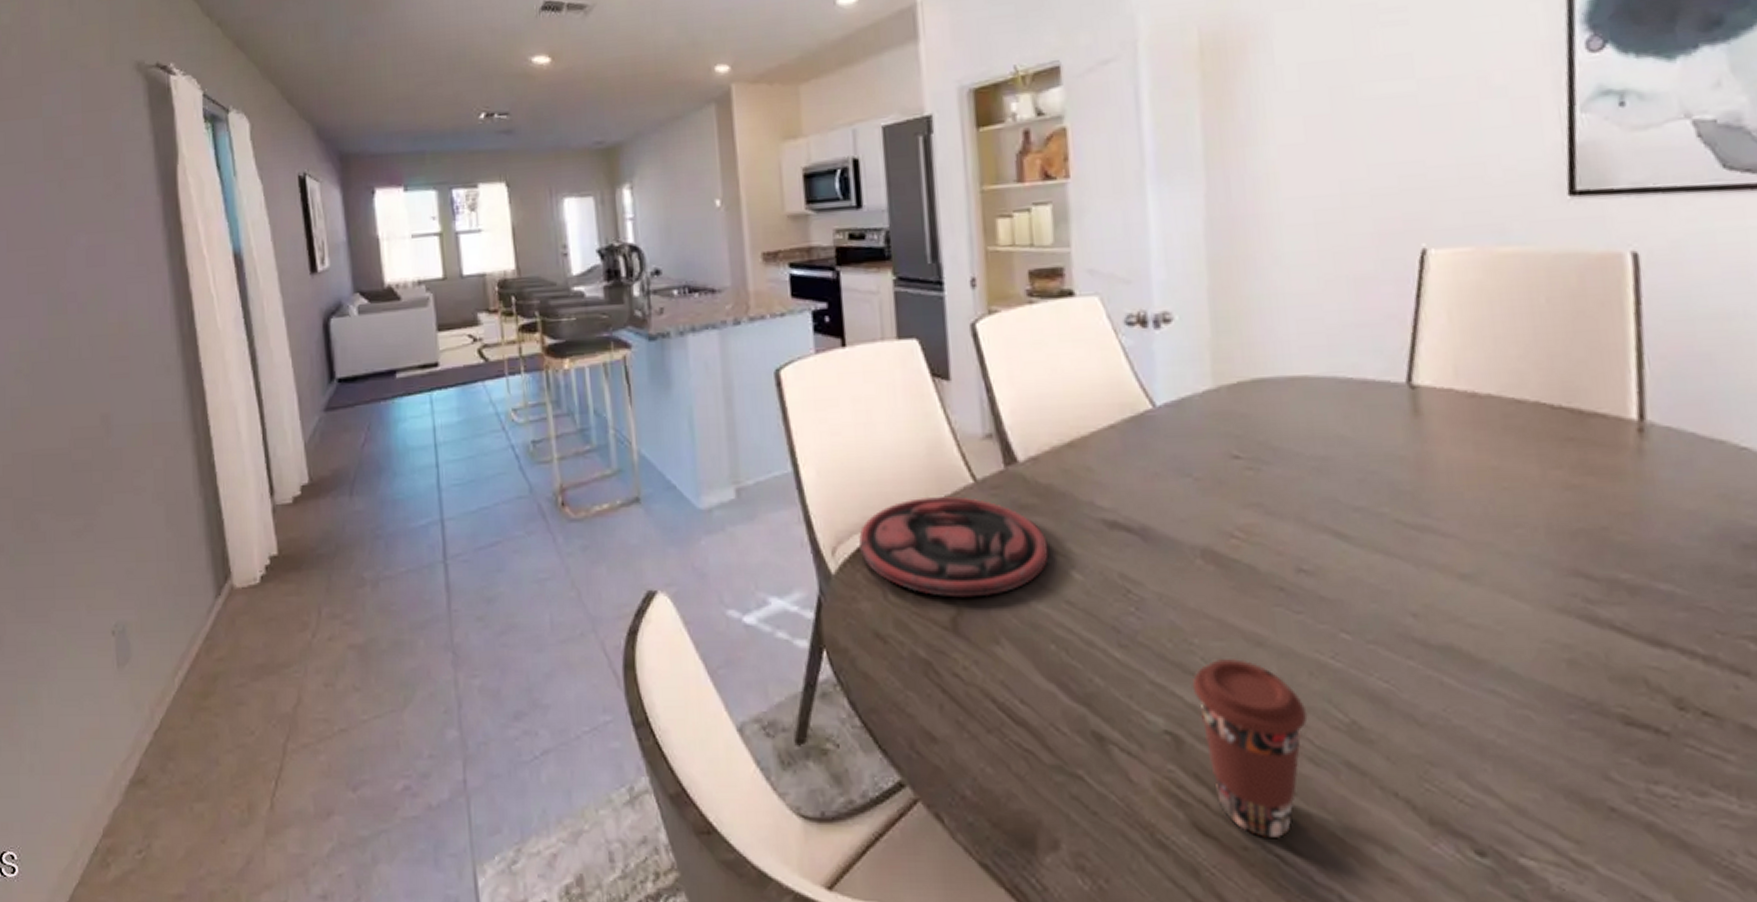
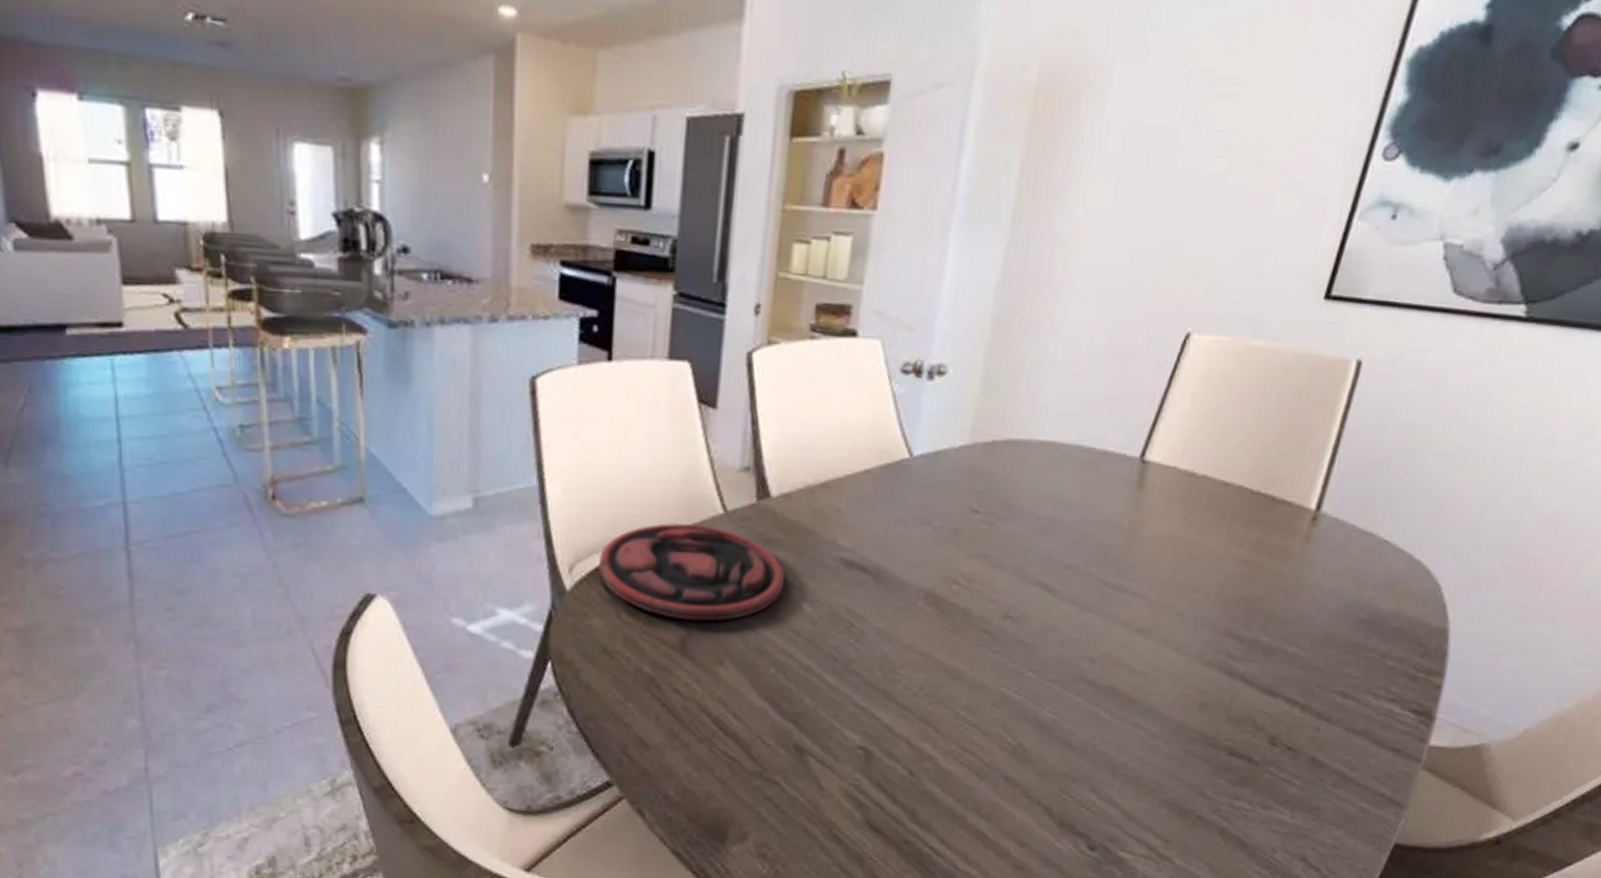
coffee cup: present [1192,659,1308,837] -> none [890,688,984,834]

